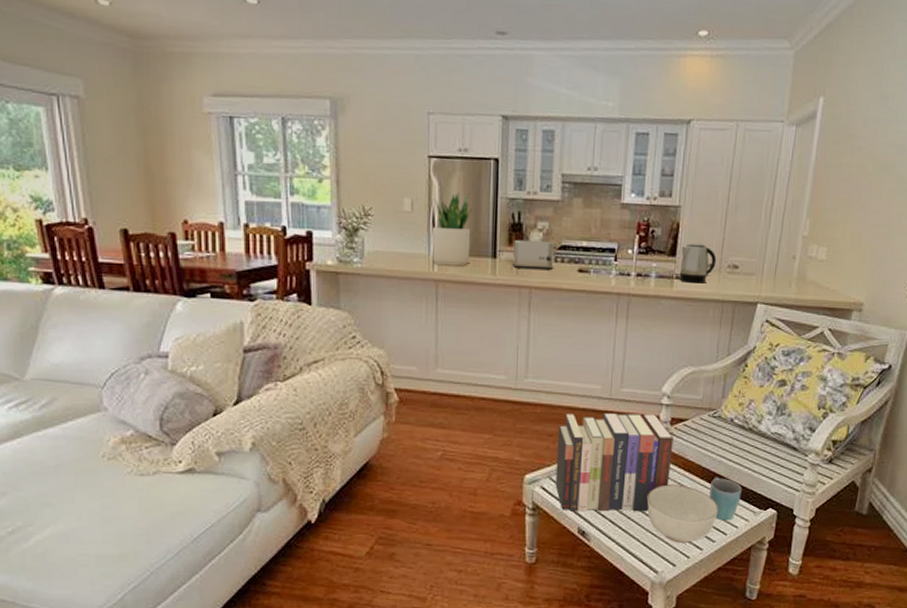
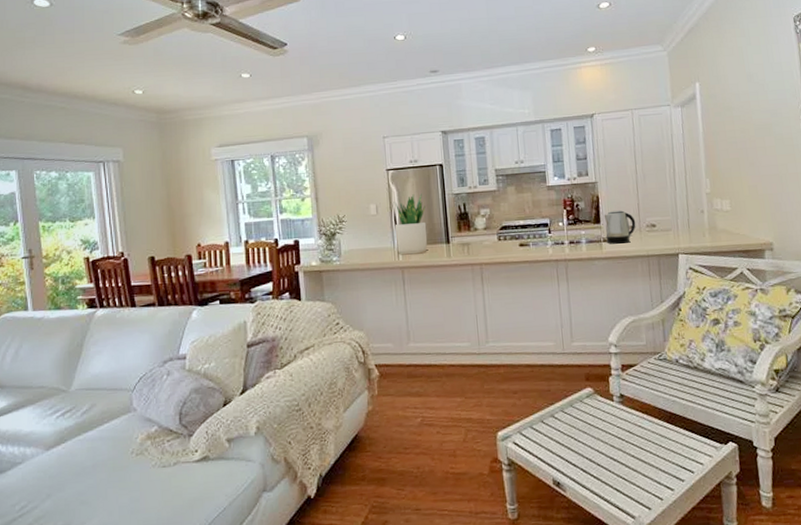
toaster: present [512,239,558,271] -> none [463,224,500,250]
books: present [555,412,674,512] -> none [521,363,630,464]
bowl: present [646,484,719,543] -> none [611,427,682,485]
mug: present [708,477,742,521] -> none [668,416,701,459]

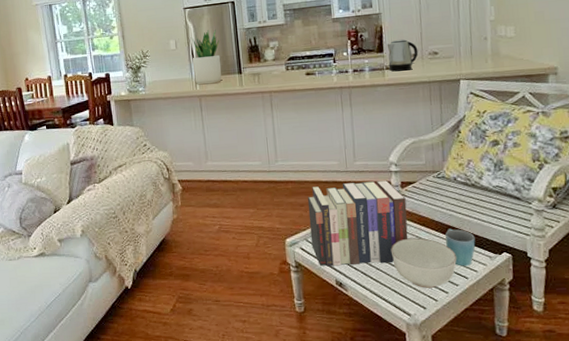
books: none [521,363,630,464] -> present [307,180,408,267]
bowl: none [611,427,682,485] -> present [390,237,457,288]
mug: none [668,416,701,459] -> present [445,228,476,266]

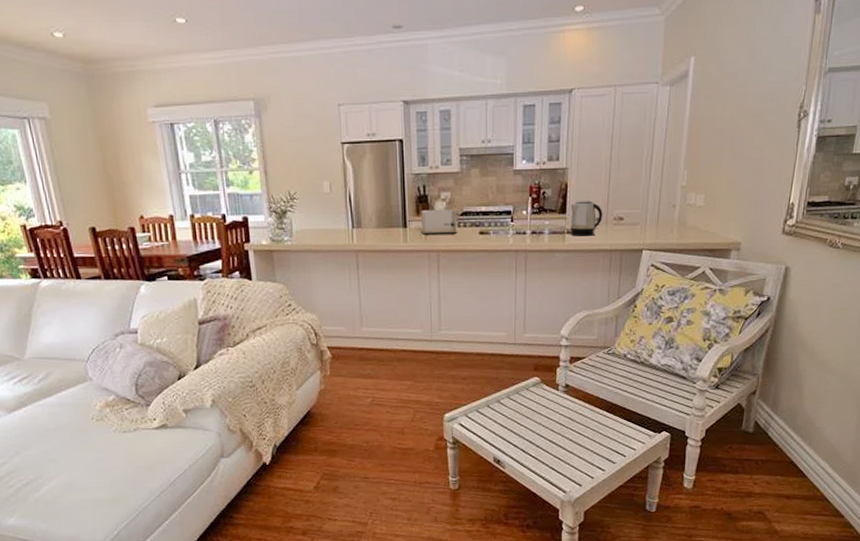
planter: present [192,29,222,85] -> none [349,172,384,238]
toaster: none [253,55,288,80] -> present [420,209,460,236]
books: present [307,180,408,267] -> none [470,355,573,444]
bowl: present [390,237,457,288] -> none [552,415,618,466]
mug: present [445,228,476,266] -> none [607,406,637,445]

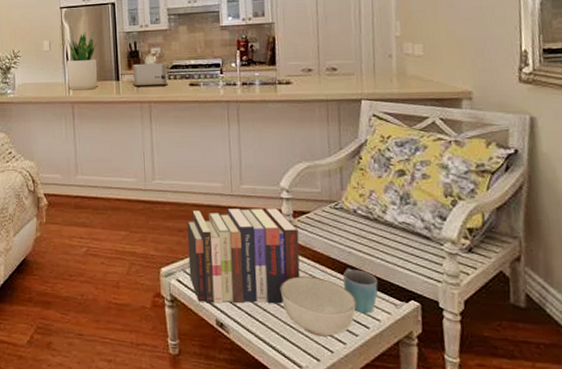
planter: none [349,172,384,238] -> present [66,31,98,91]
books: none [470,355,573,444] -> present [186,207,301,304]
bowl: none [552,415,618,466] -> present [279,276,357,337]
kettle: present [570,201,603,236] -> none [280,52,315,87]
mug: none [607,406,637,445] -> present [342,268,379,314]

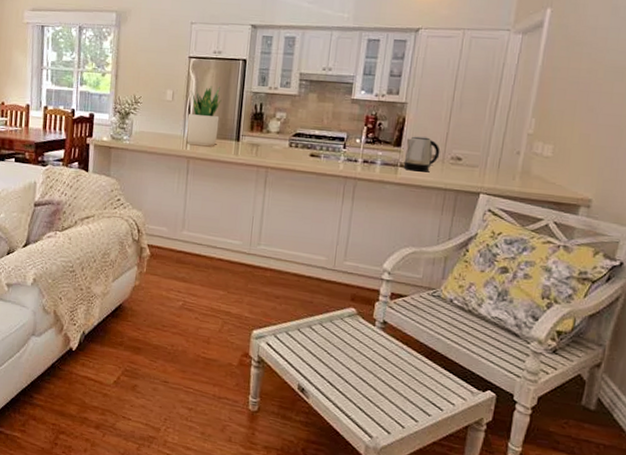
toaster: present [132,62,170,88] -> none [252,126,293,154]
books: present [186,207,301,304] -> none [279,280,393,377]
bowl: present [279,276,357,337] -> none [364,354,436,413]
kettle: none [280,52,315,87] -> present [403,136,441,172]
mug: present [342,268,379,314] -> none [426,353,460,397]

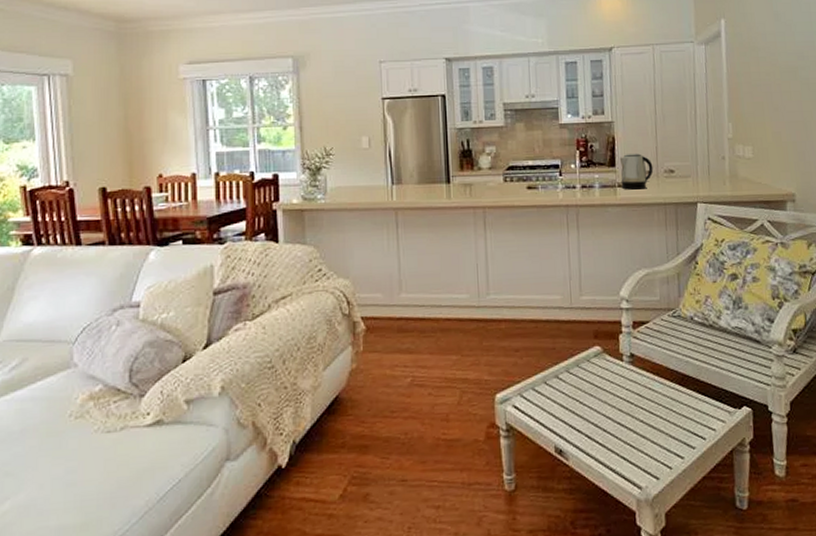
planter: present [186,86,222,147] -> none [389,127,426,195]

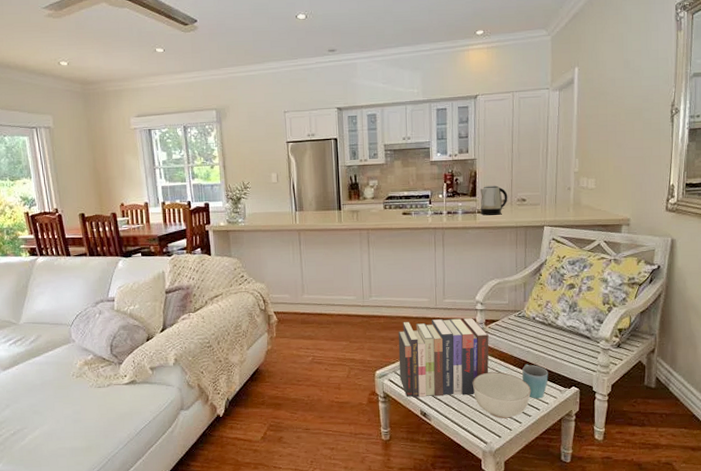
books: none [523,320,640,430] -> present [398,318,489,398]
bowl: none [619,390,694,453] -> present [472,372,532,418]
mug: none [680,378,714,424] -> present [521,364,548,399]

